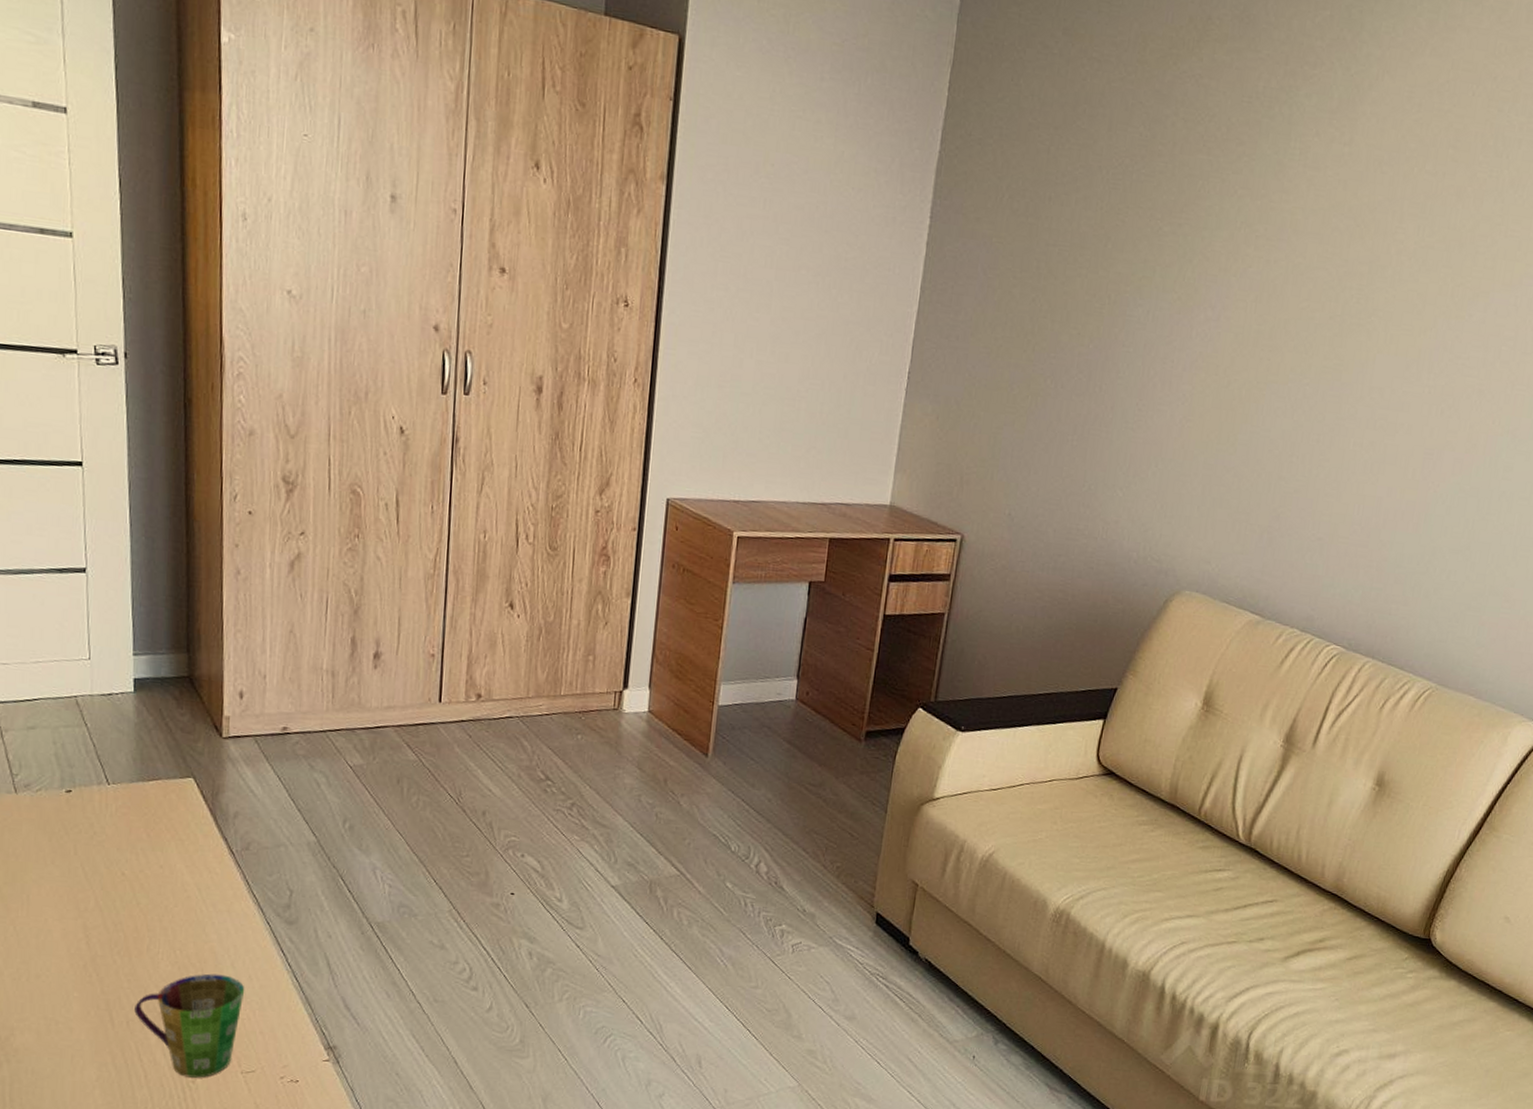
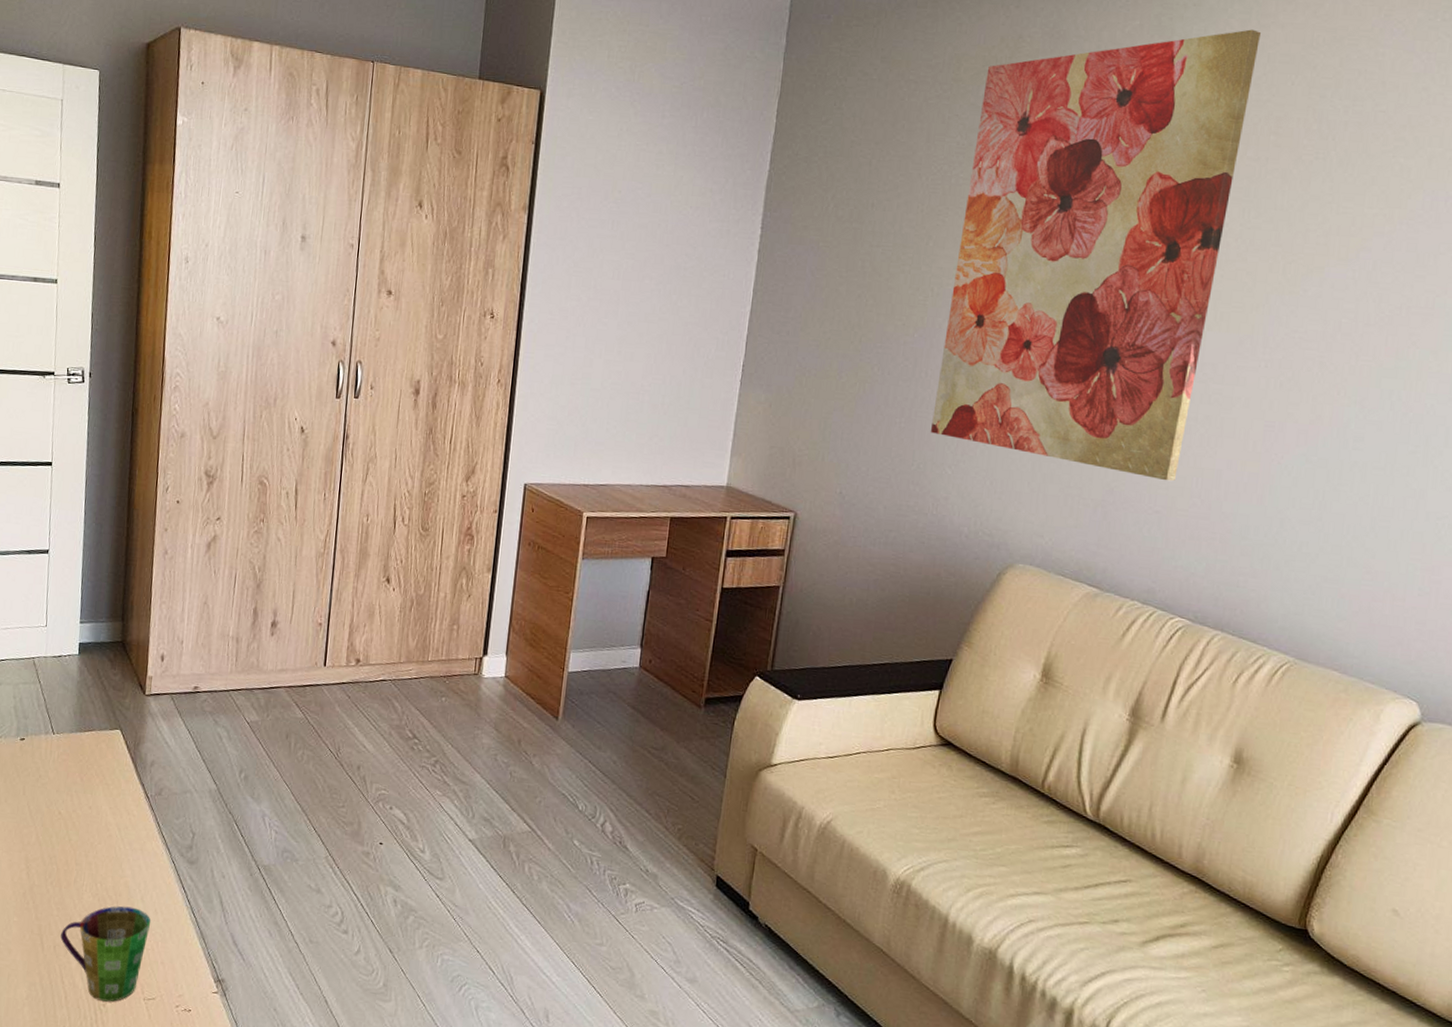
wall art: none [1102,30,1448,508] -> present [930,29,1262,482]

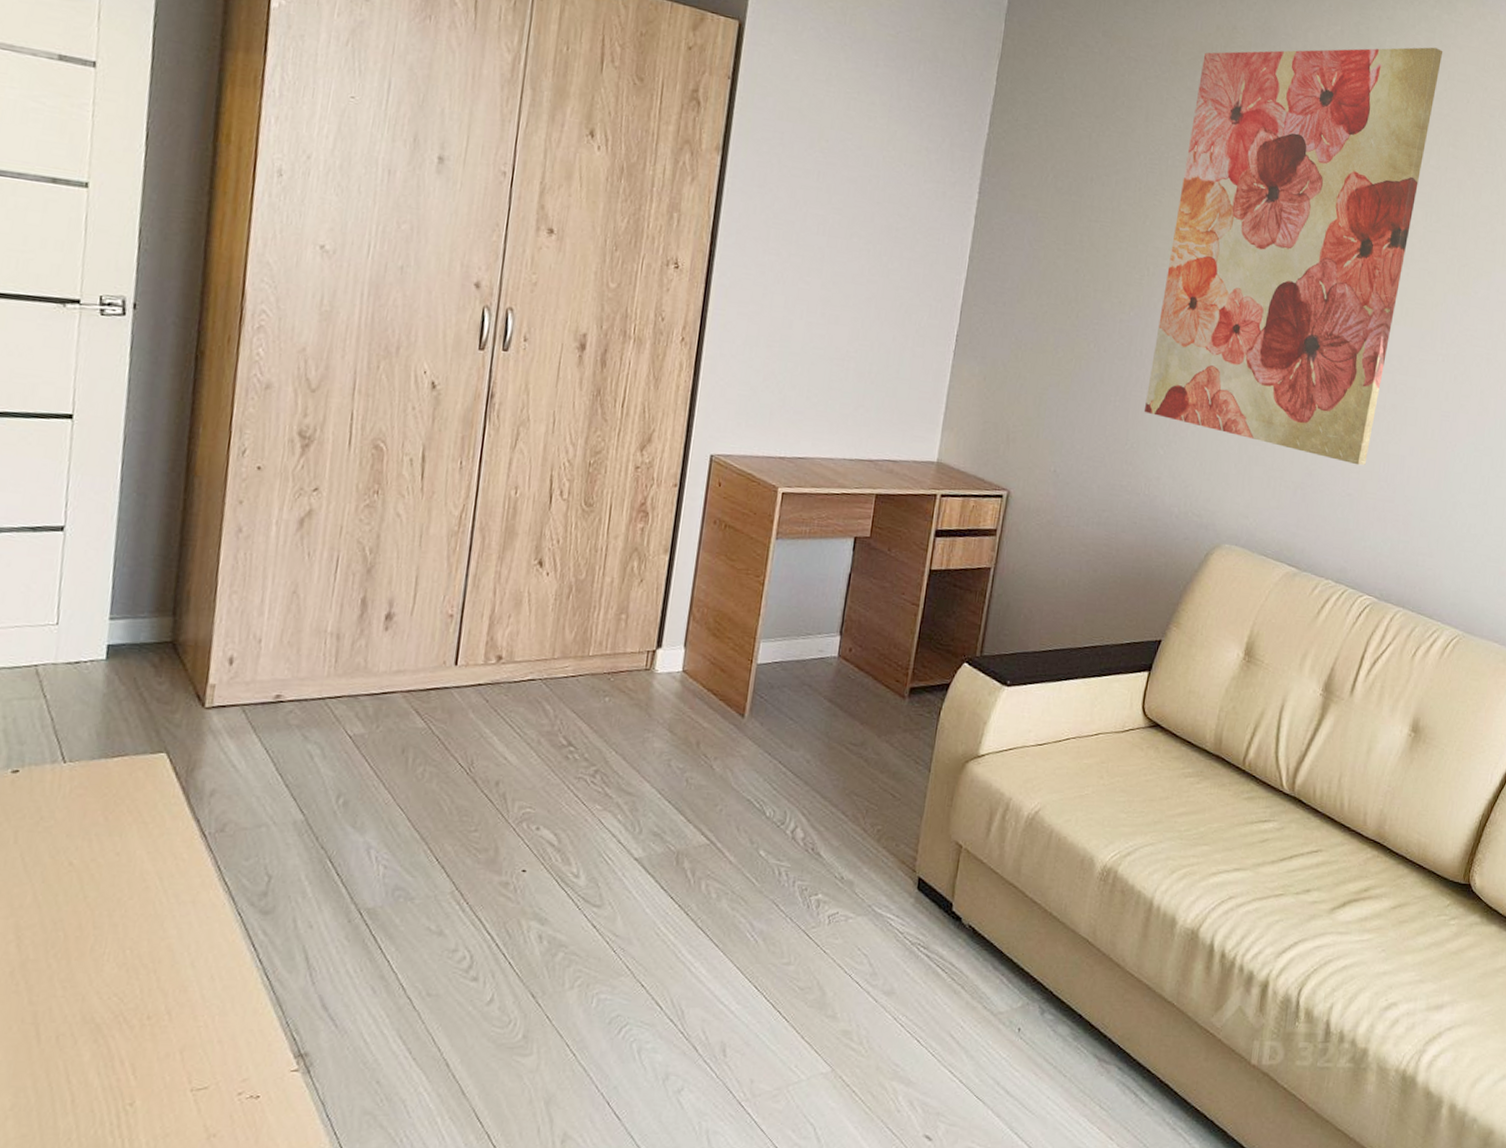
cup: present [60,906,151,1002] -> none [67,975,205,1099]

